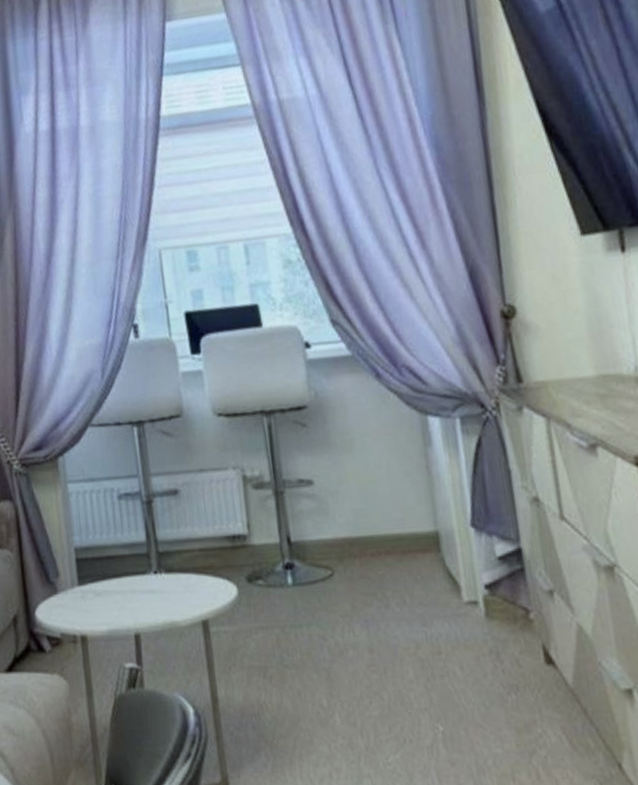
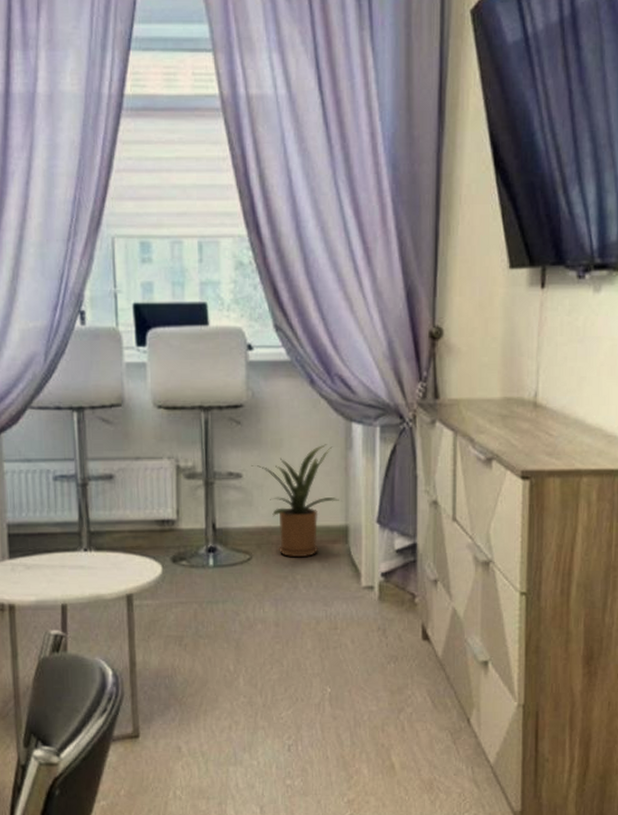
house plant: none [322,441,425,570] -> present [251,444,339,557]

